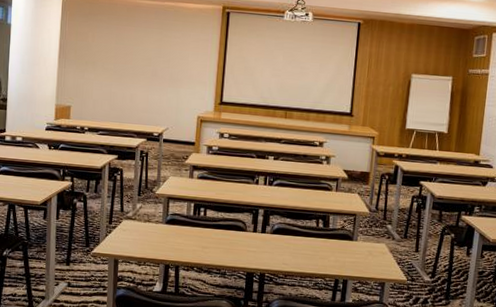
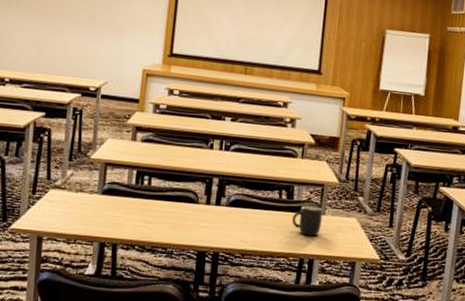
mug: none [328,233,355,260] -> present [292,205,323,237]

